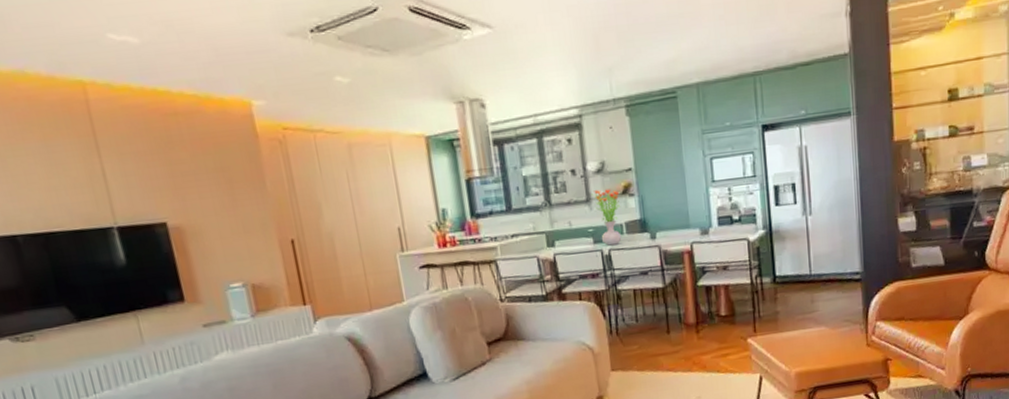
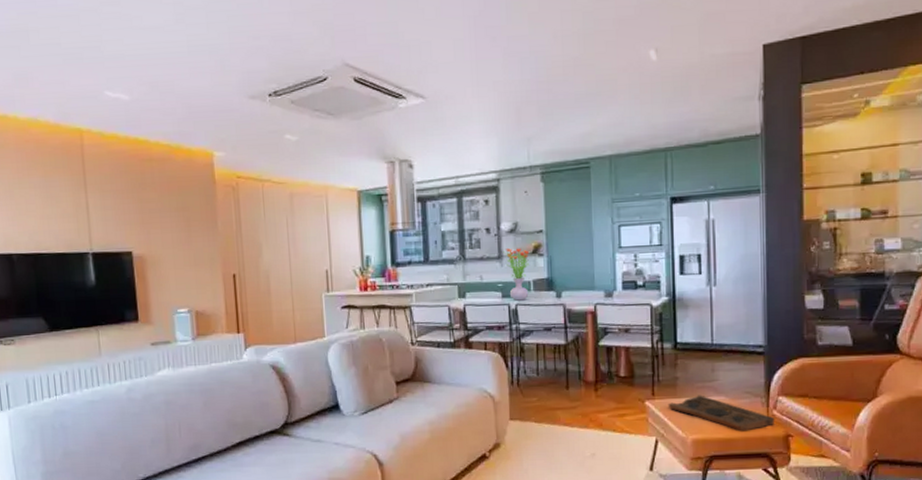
decorative tray: none [770,327,874,360] -> present [668,395,775,432]

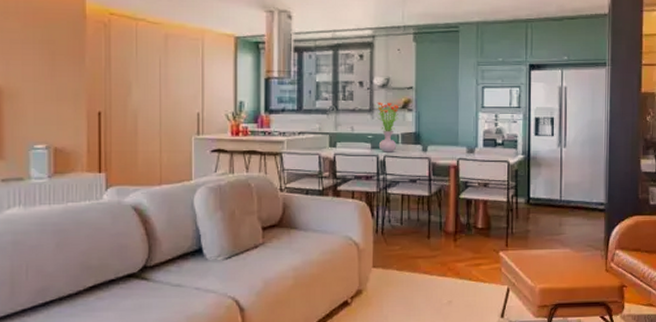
decorative tray: present [668,395,775,432] -> none [519,247,612,282]

